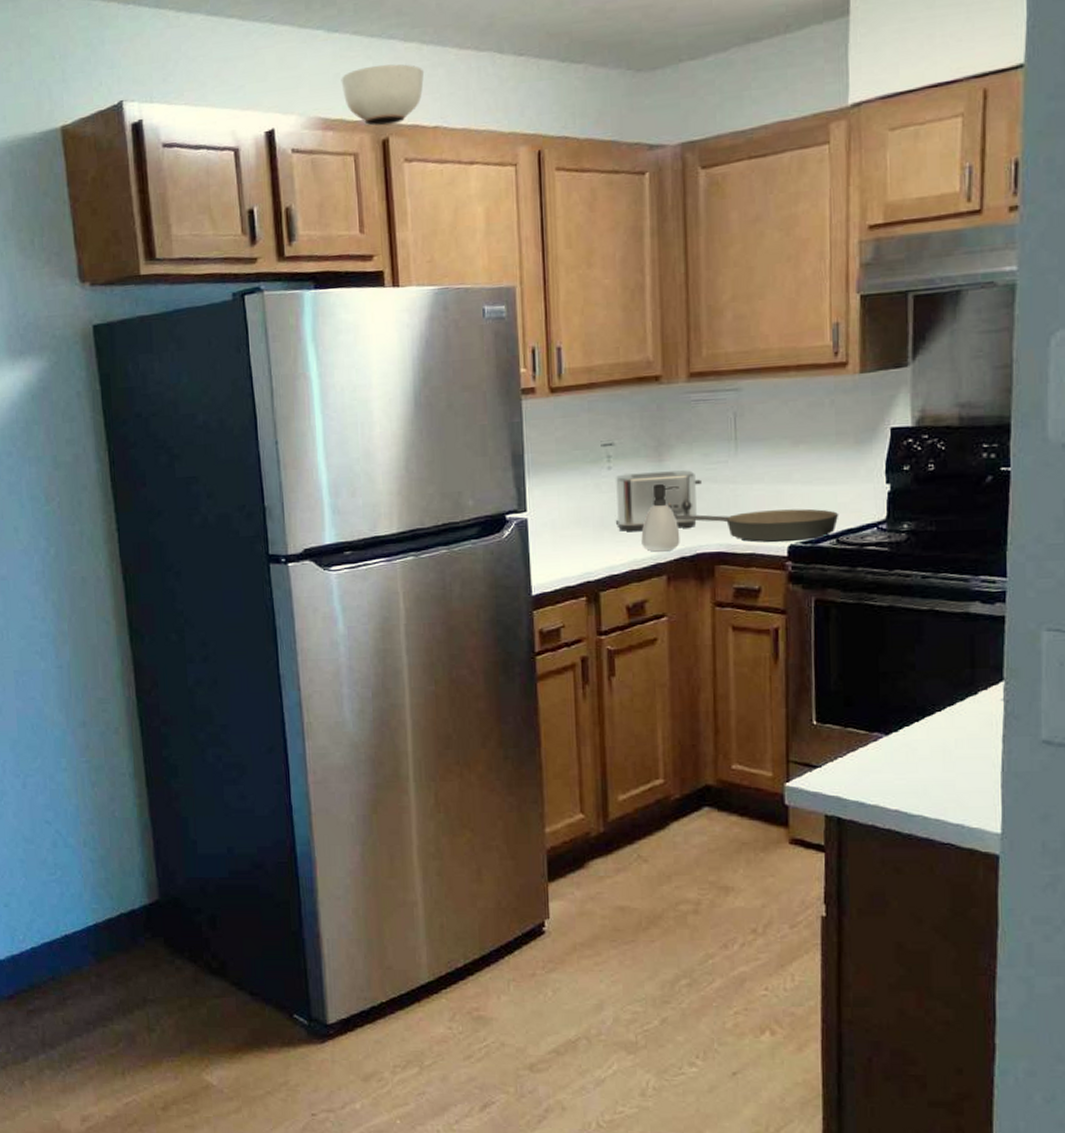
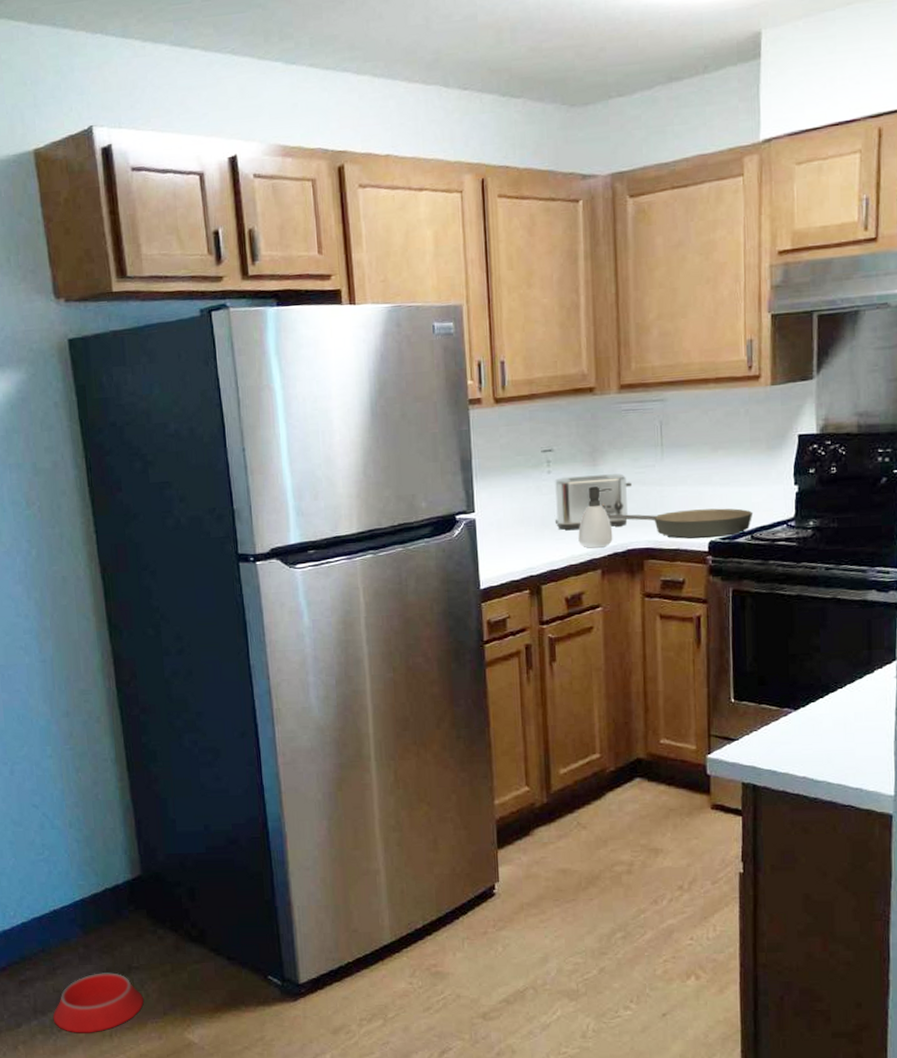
pet bowl: none [61,1005,159,1070] -> present [52,972,144,1033]
bowl: present [341,64,425,126] -> none [298,95,376,154]

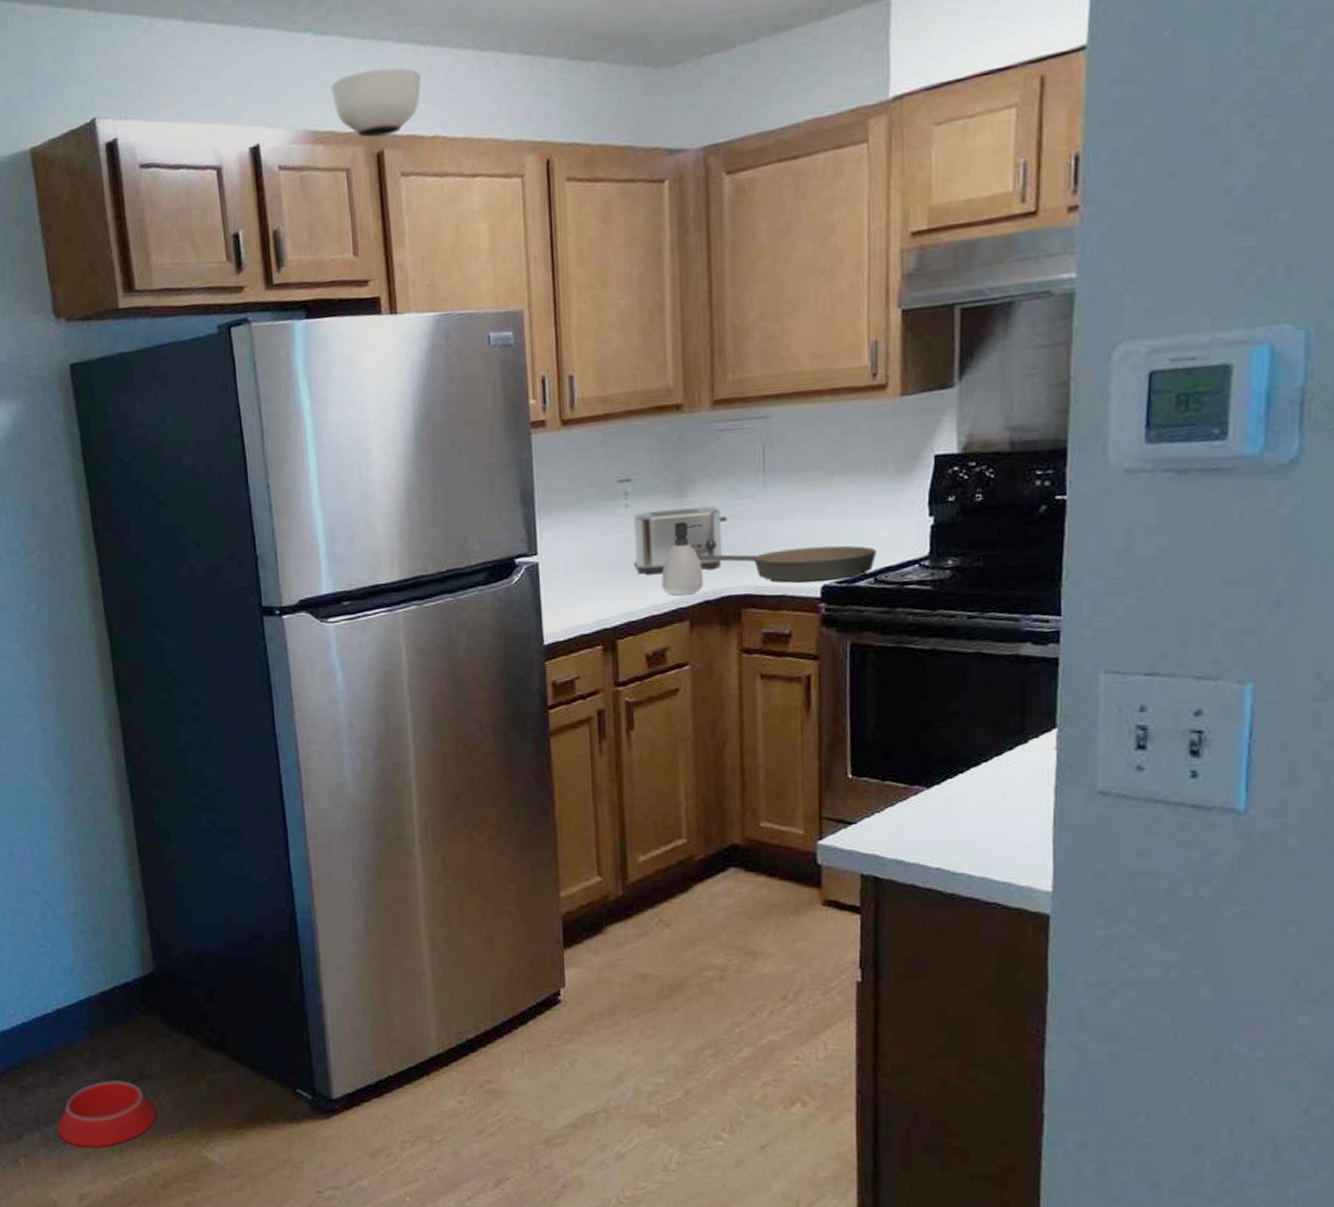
bowl: none [298,95,376,154] -> present [330,68,422,138]

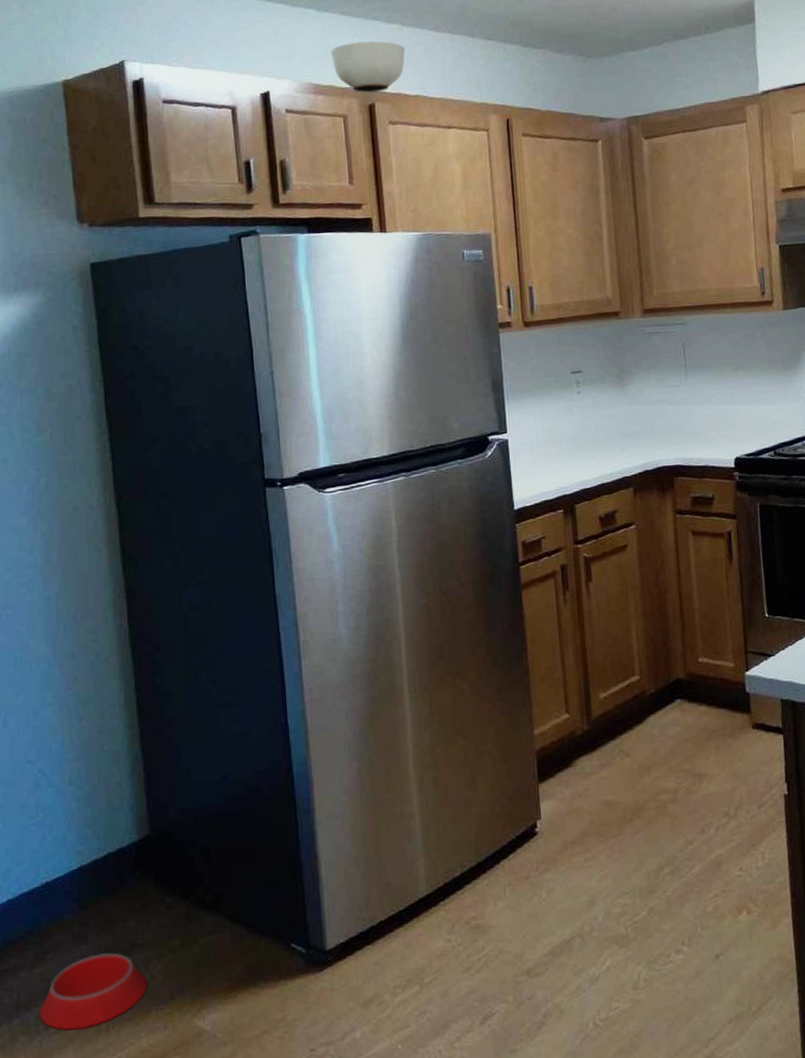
toaster: present [632,506,727,575] -> none [584,393,659,450]
soap dispenser: present [661,521,704,597] -> none [609,405,643,468]
frying pan: present [696,545,878,583] -> none [636,425,775,456]

